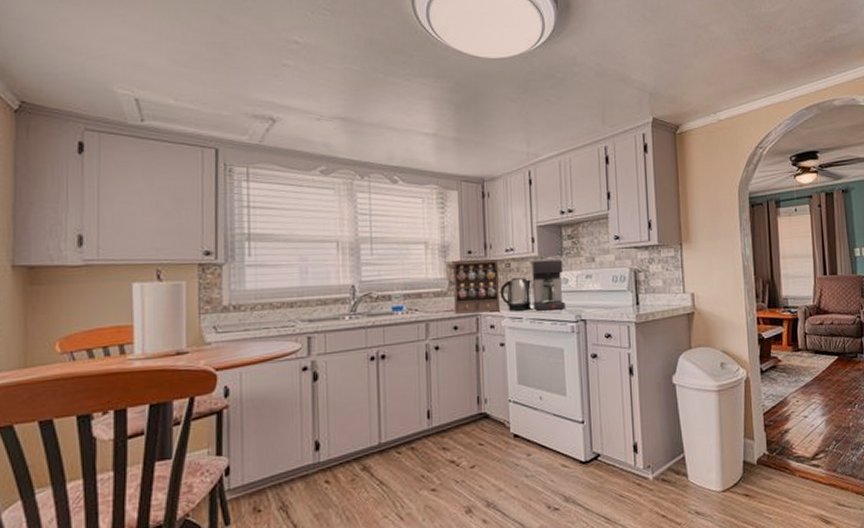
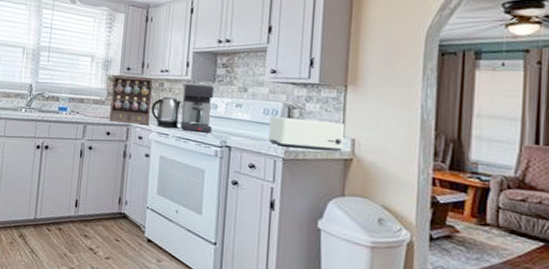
toaster: none [618,279,686,311] -> present [268,116,345,152]

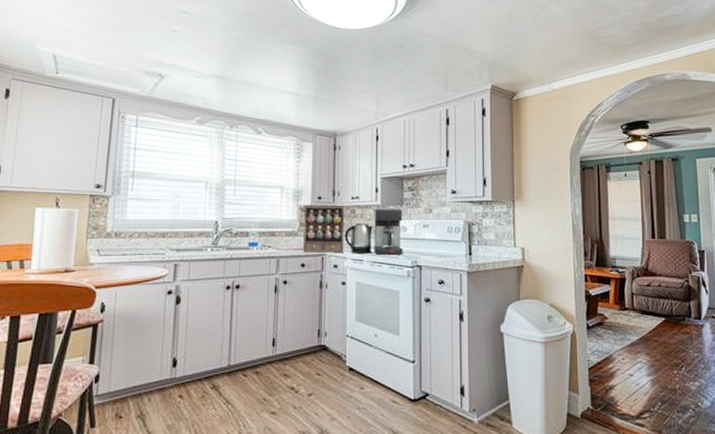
toaster: present [268,116,345,152] -> none [453,233,516,261]

